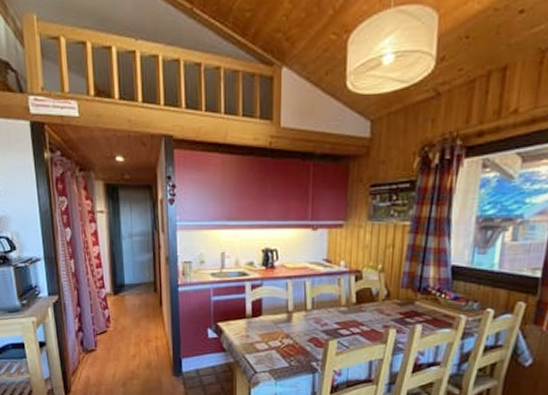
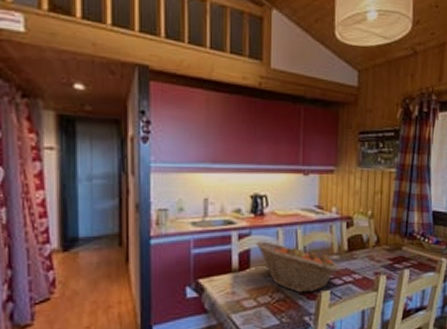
fruit basket: none [268,291,347,341] -> present [257,241,340,293]

